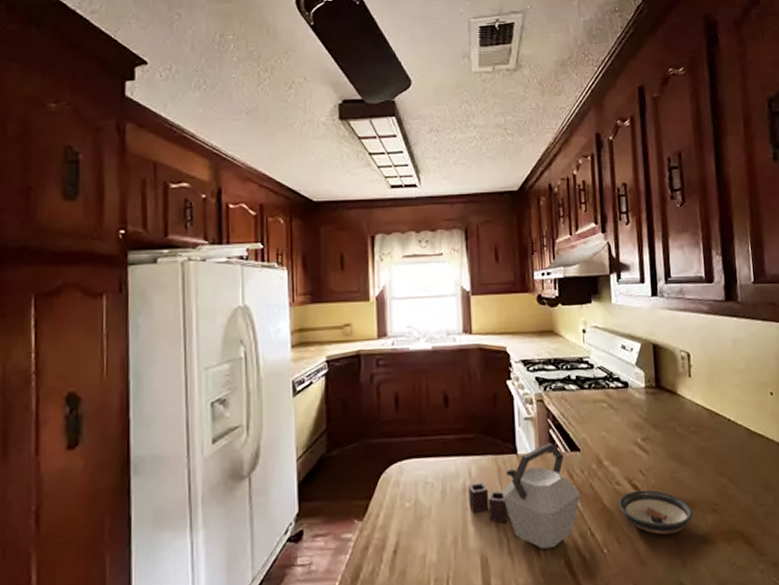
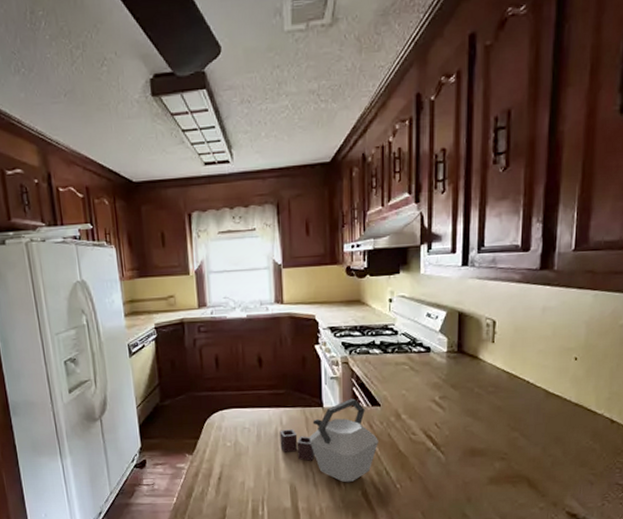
saucer: present [619,490,693,535] -> none [413,439,482,476]

